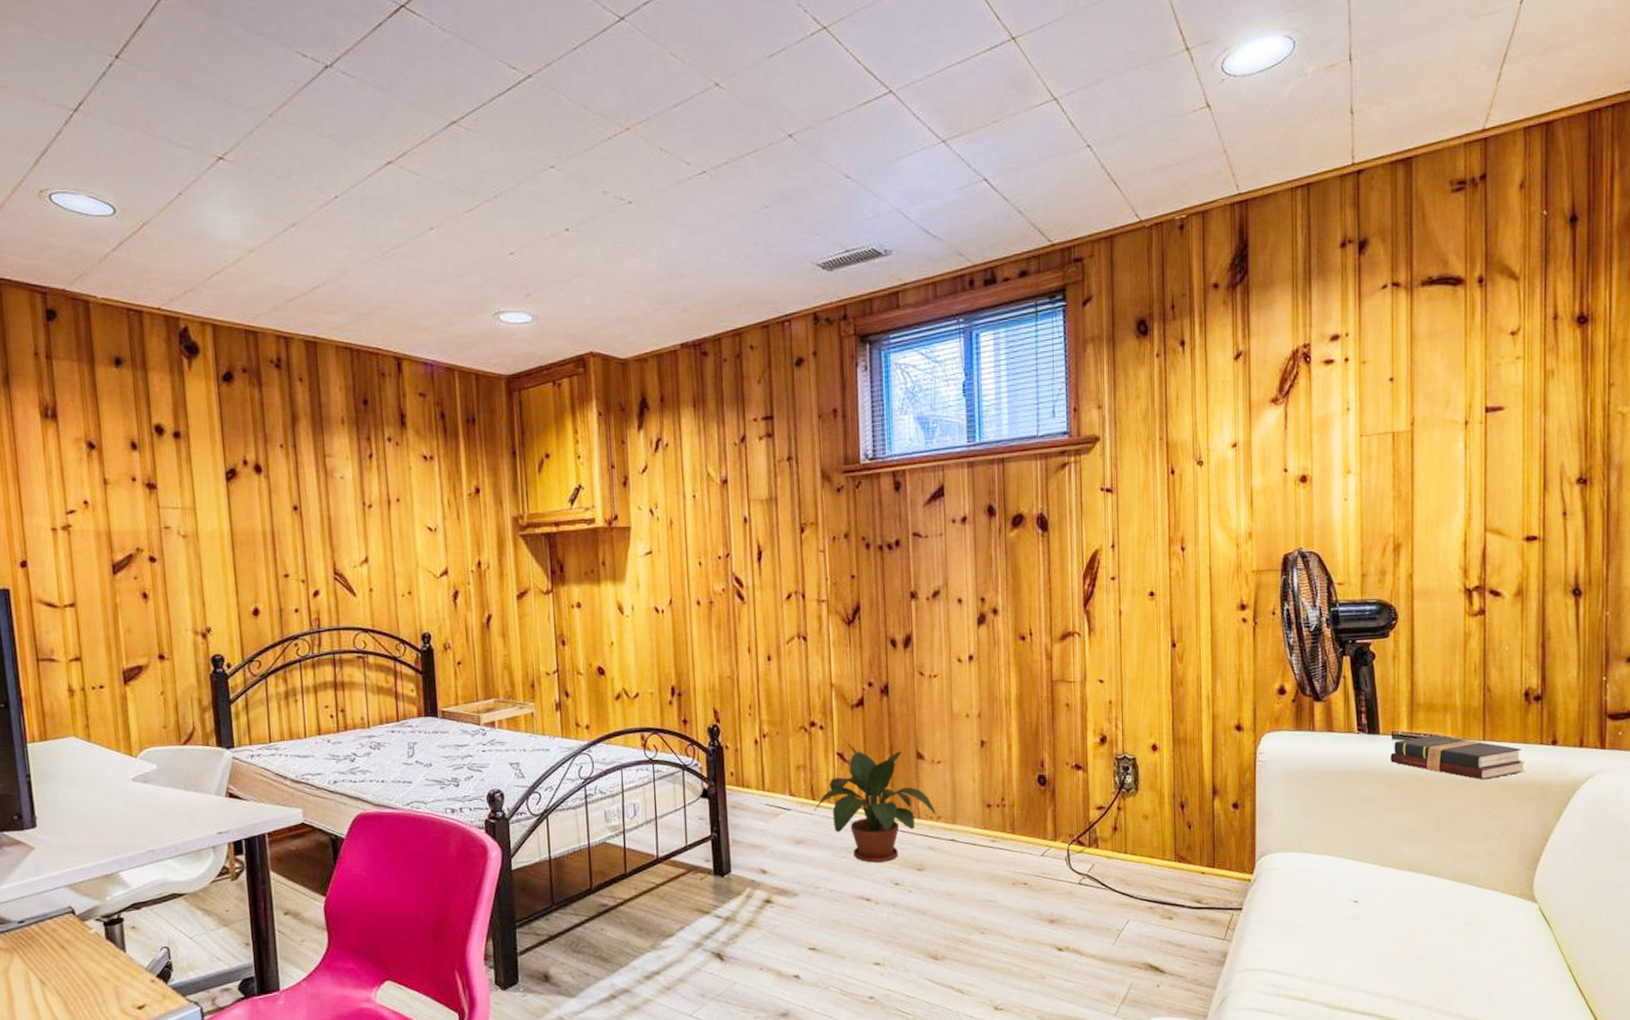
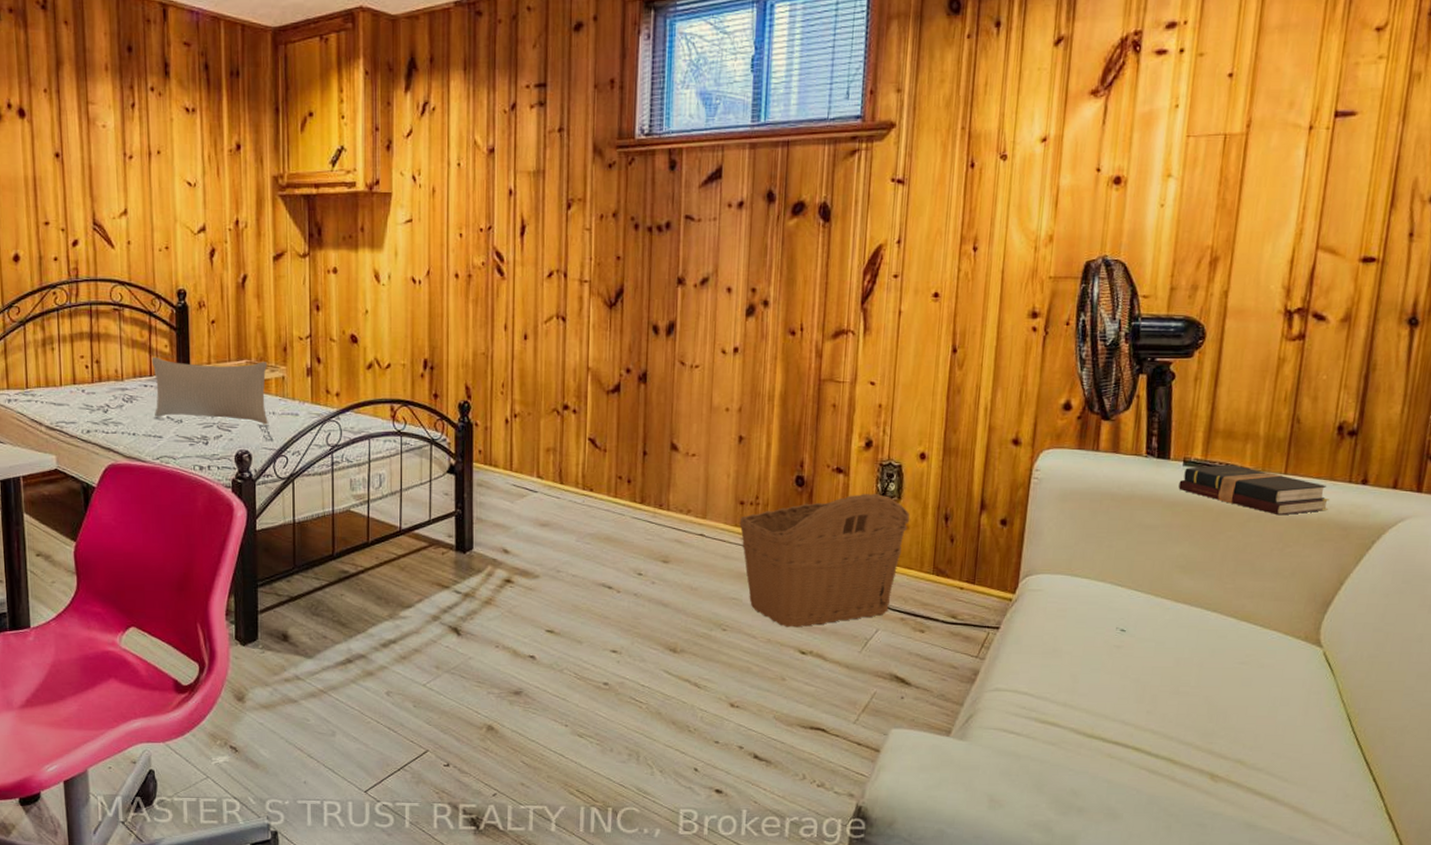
pillow: none [398,699,519,762] -> present [151,356,268,425]
potted plant: present [813,738,936,863] -> none [561,423,686,551]
wicker basket: none [988,786,1149,925] -> present [739,493,910,627]

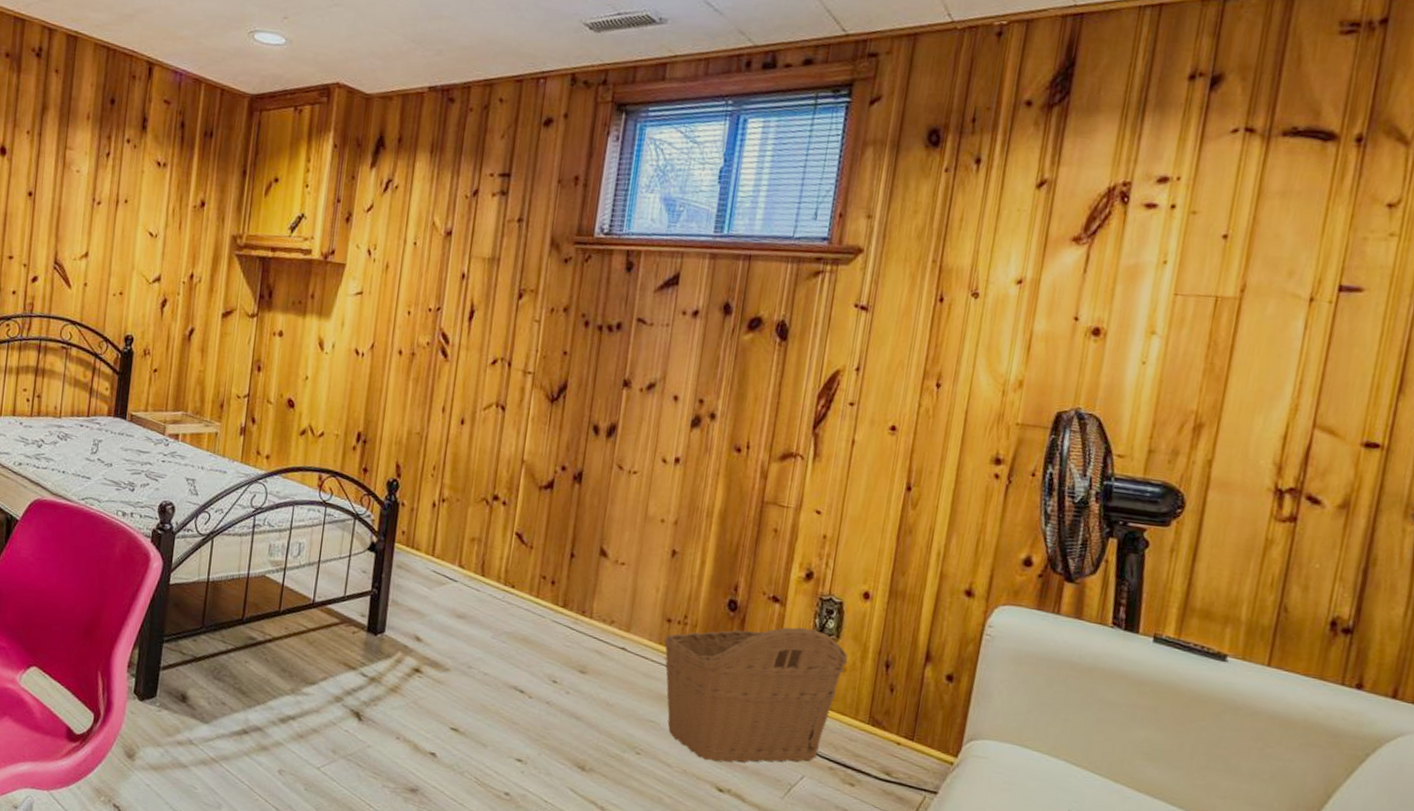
pillow: present [151,356,268,425] -> none [86,398,202,479]
hardback book: present [1178,464,1329,516] -> none [1147,645,1318,713]

